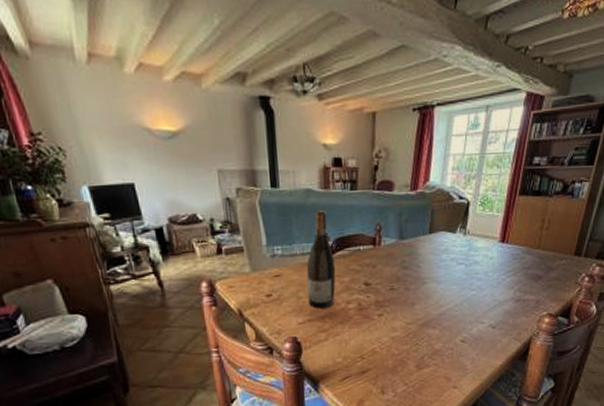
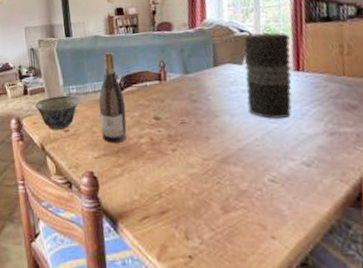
bowl: none [232,256,285,295] -> present [35,95,80,130]
vase: none [454,201,502,287] -> present [243,32,292,119]

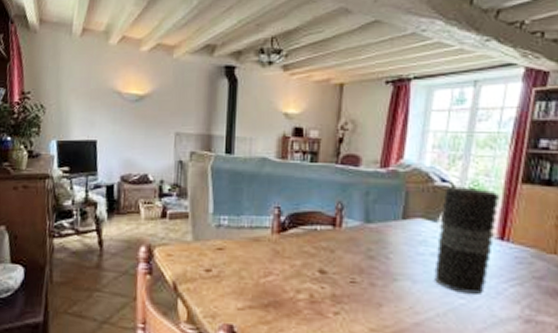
bowl: present [35,95,80,130] -> none [173,225,230,268]
wine bottle: present [98,51,127,143] -> none [252,180,287,295]

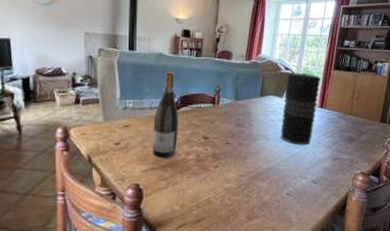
wine bottle: none [252,180,287,295] -> present [153,71,179,158]

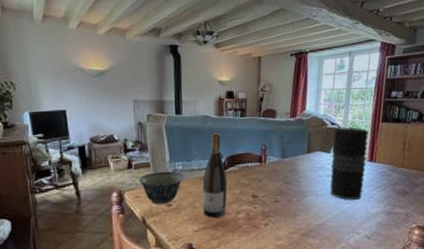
bowl: none [87,109,135,142] -> present [139,171,184,204]

